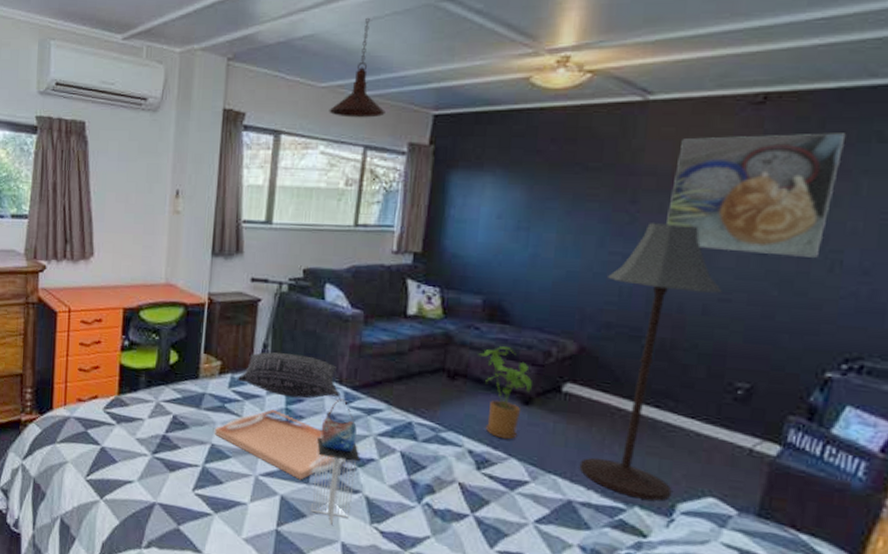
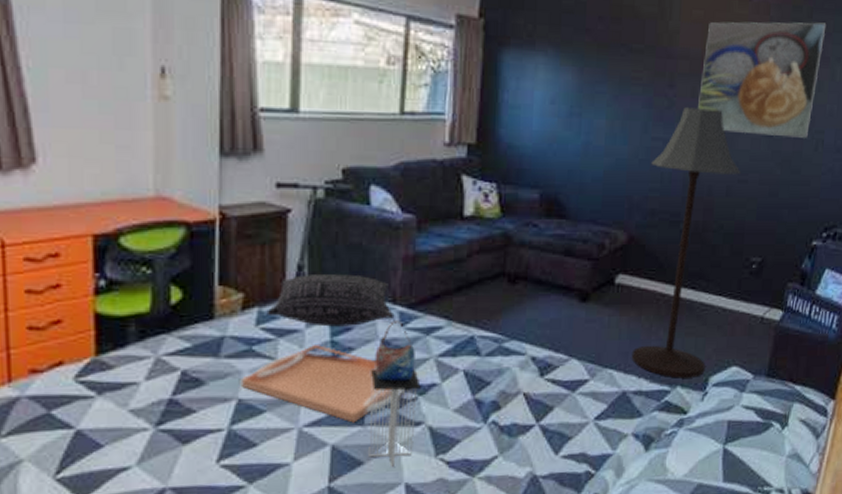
house plant: present [478,346,532,440] -> none [537,243,588,340]

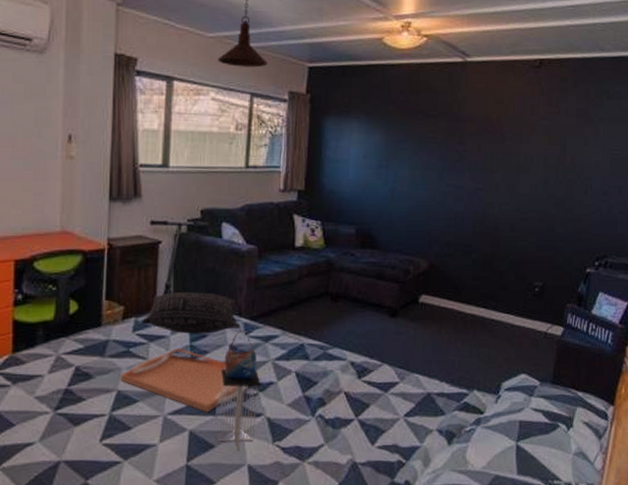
floor lamp: present [631,107,742,378] -> none [434,160,523,383]
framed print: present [698,22,827,138] -> none [484,91,589,184]

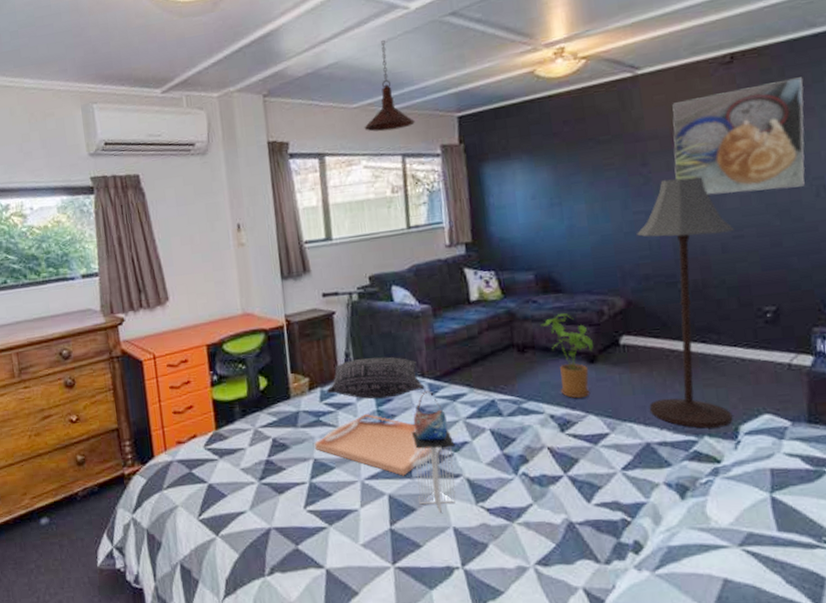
house plant: none [354,269,397,349] -> present [540,313,593,399]
floor lamp: none [434,160,523,383] -> present [637,176,736,429]
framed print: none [484,91,589,184] -> present [672,77,805,195]

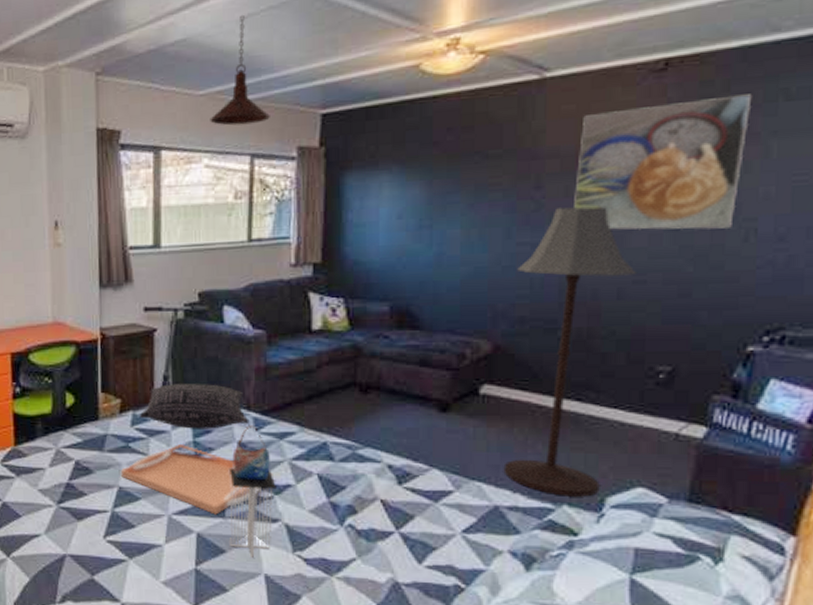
house plant: present [540,313,593,399] -> none [390,353,448,450]

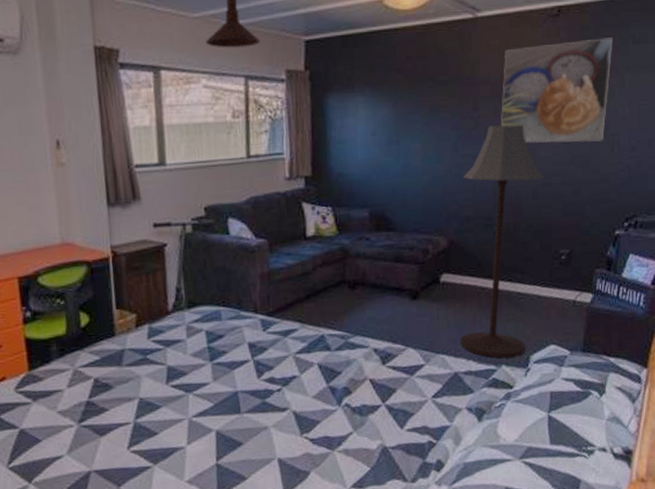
serving tray: present [120,444,273,515] -> none [140,351,280,412]
pillow: present [139,384,250,429] -> none [155,292,257,336]
tote bag: present [228,425,276,558] -> none [241,326,284,446]

